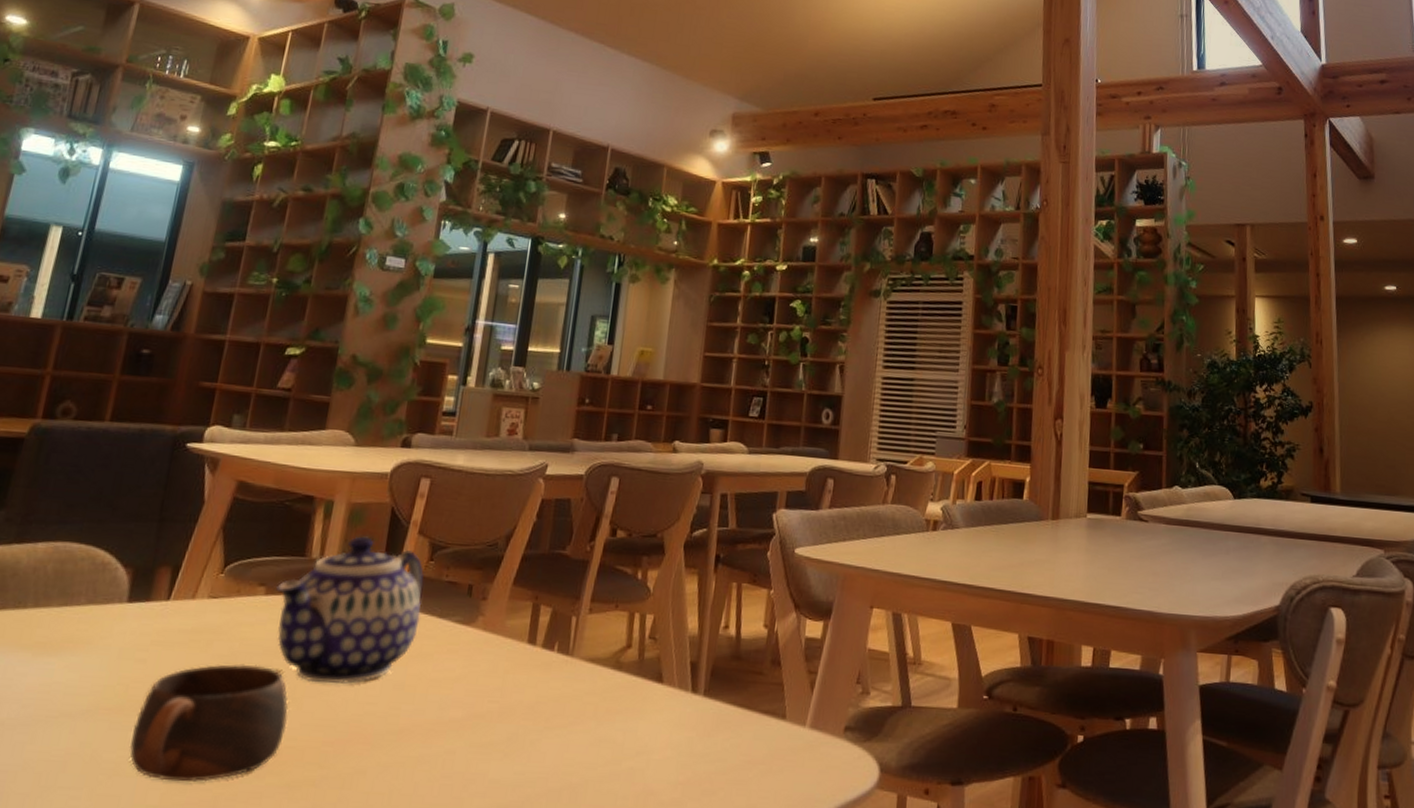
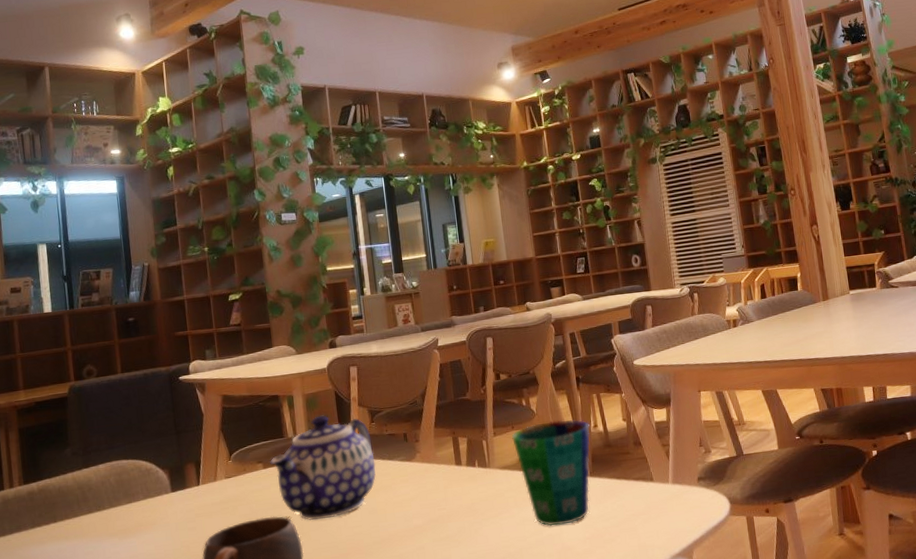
cup: none [611,607,719,758] -> present [511,419,590,526]

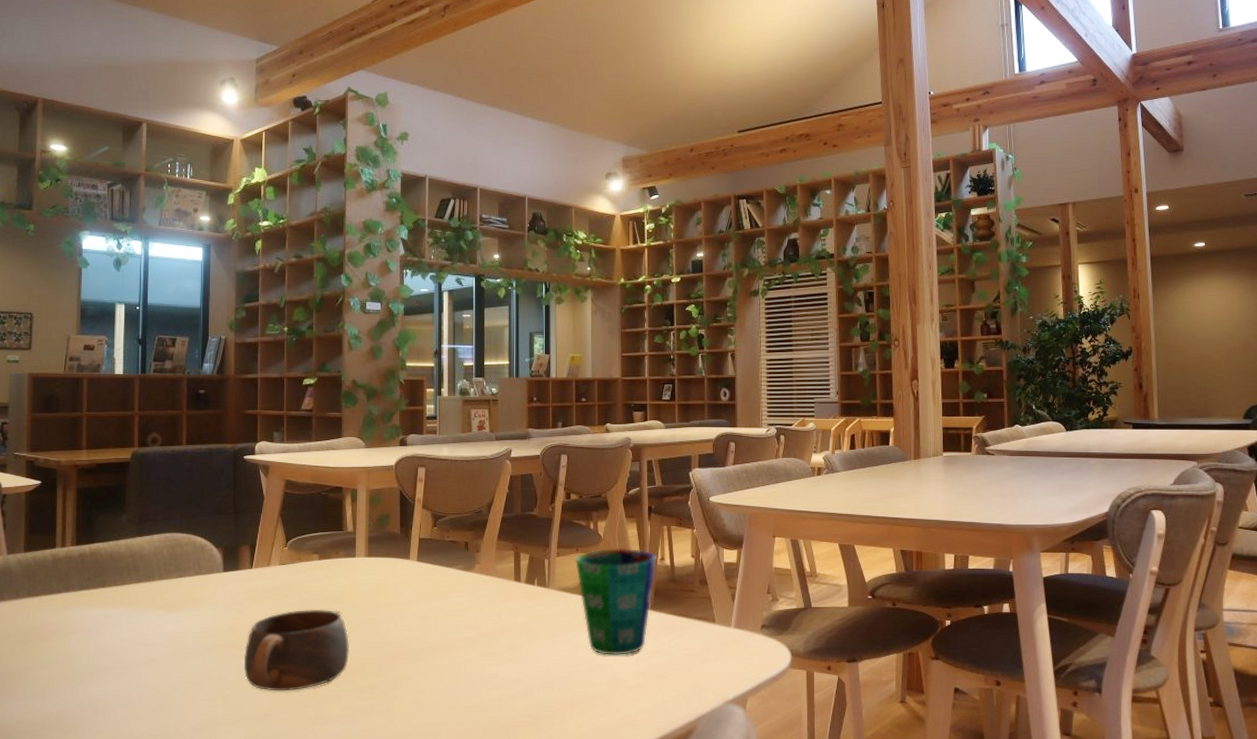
teapot: present [269,415,376,521] -> none [325,513,433,619]

